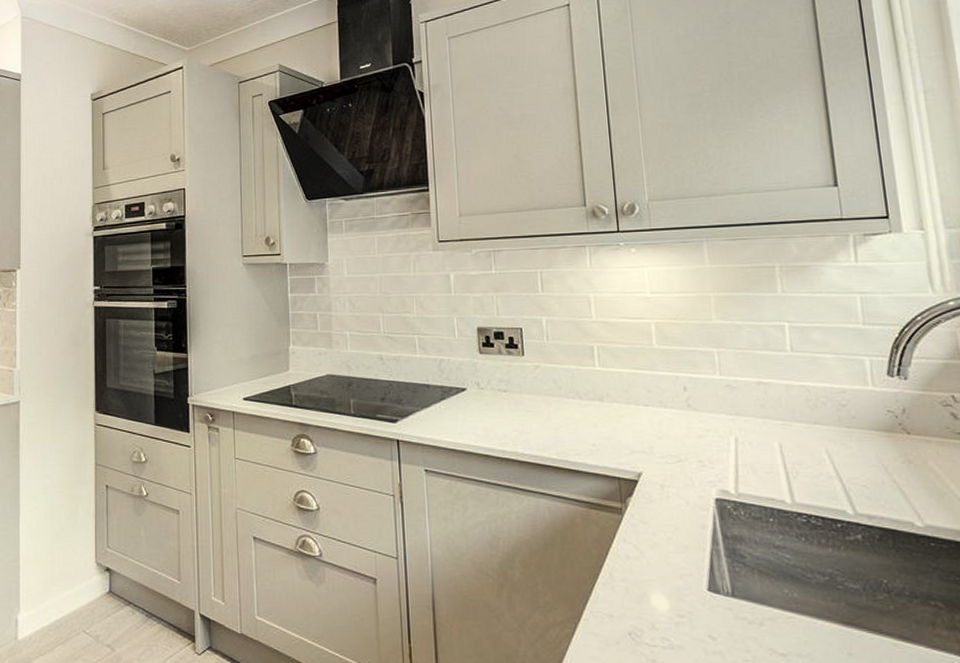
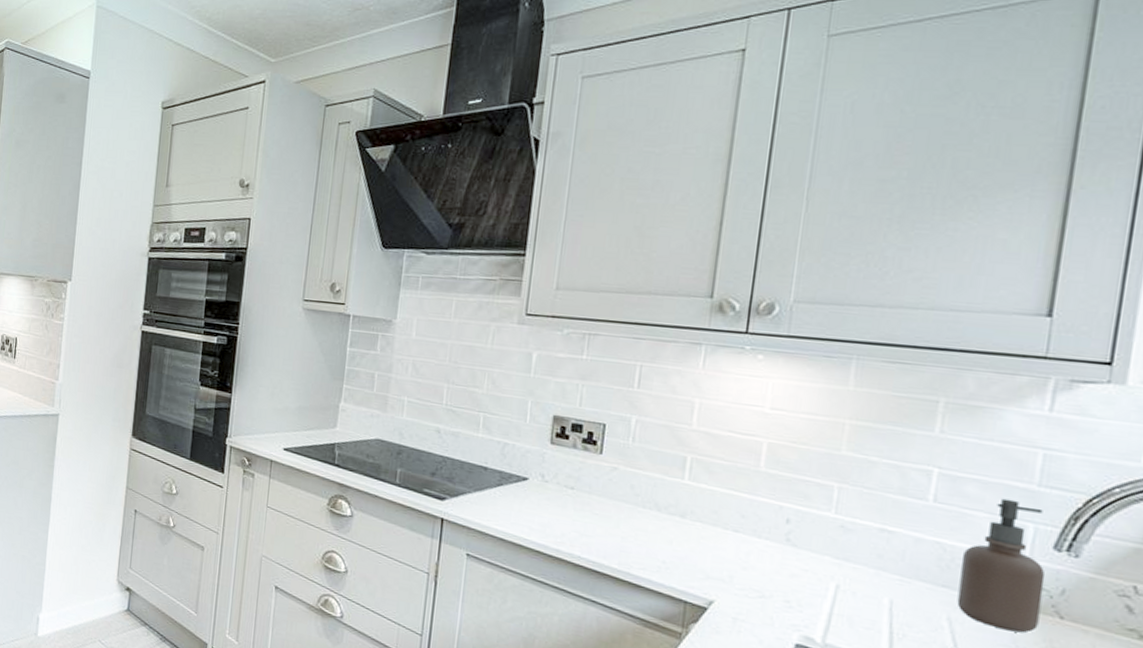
soap dispenser: none [823,339,894,453] -> present [957,498,1046,634]

